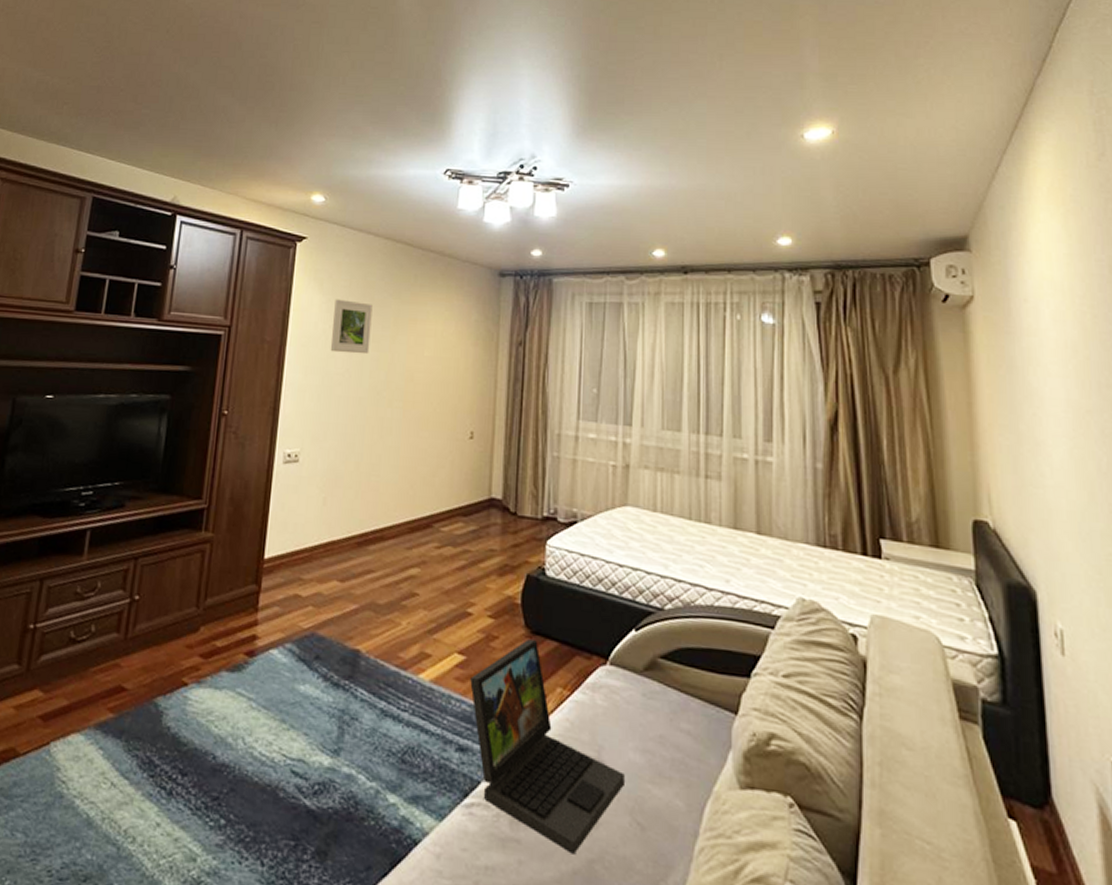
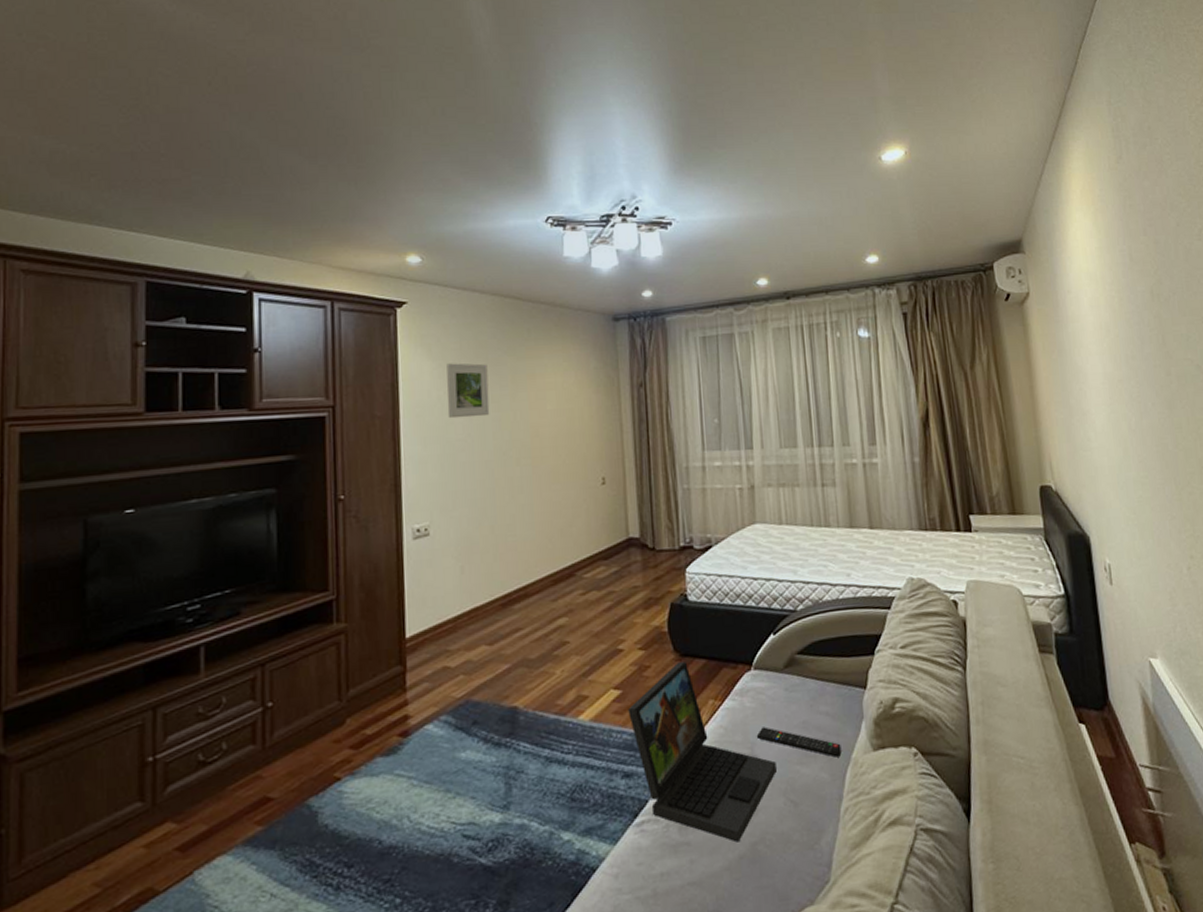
remote control: none [605,731,702,786] -> present [756,726,842,758]

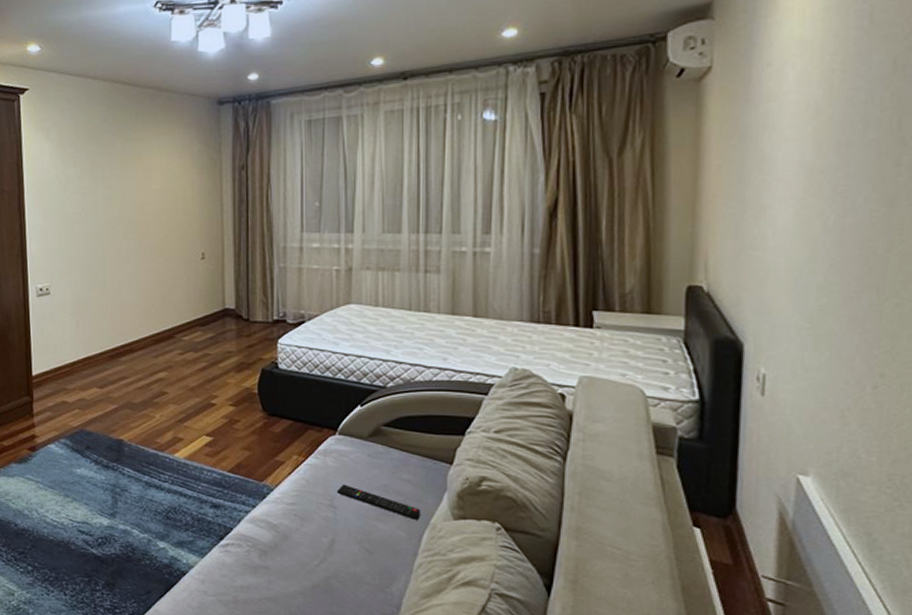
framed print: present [447,363,490,419] -> none [63,144,101,195]
laptop: present [628,662,777,842] -> none [218,420,354,574]

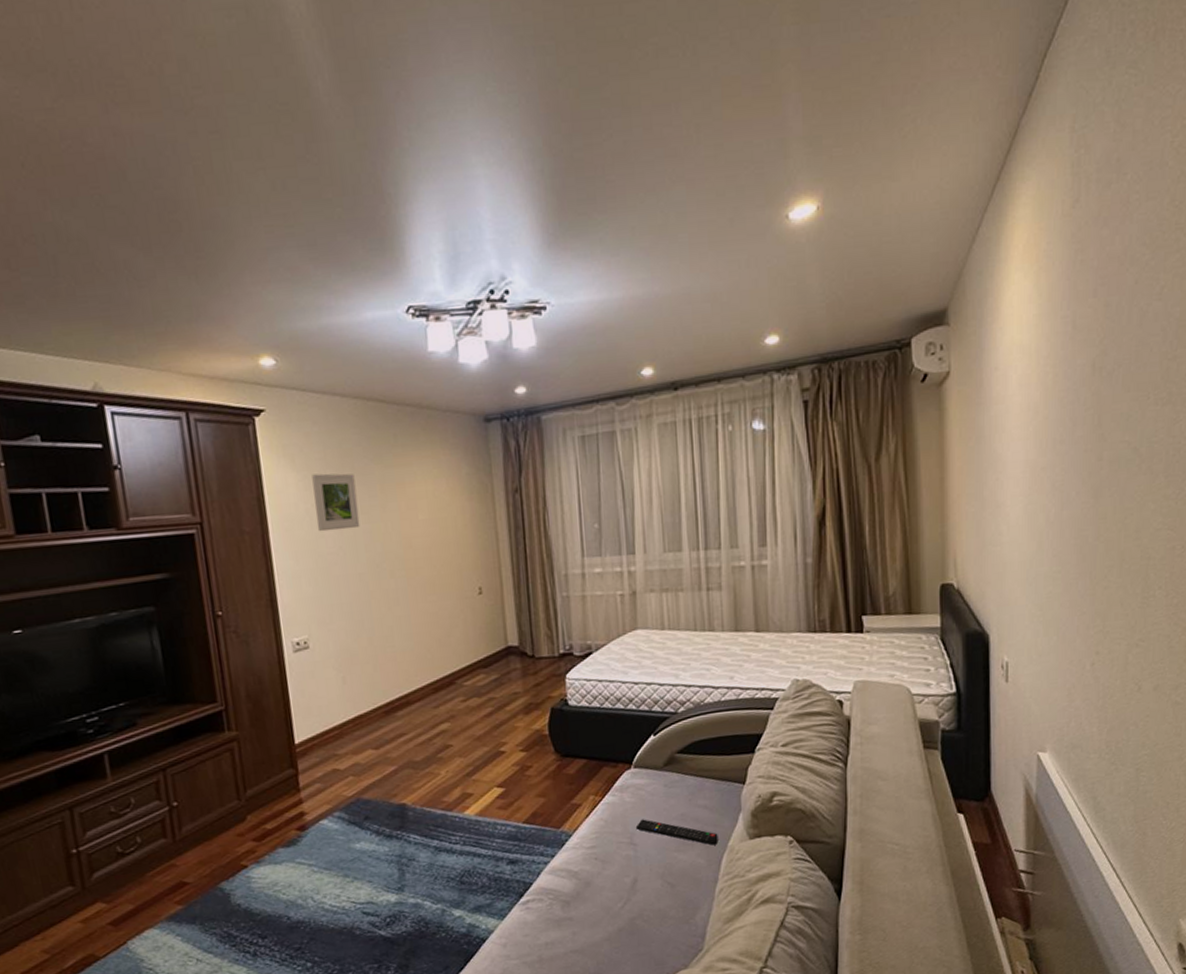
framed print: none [63,144,101,195] -> present [312,473,360,532]

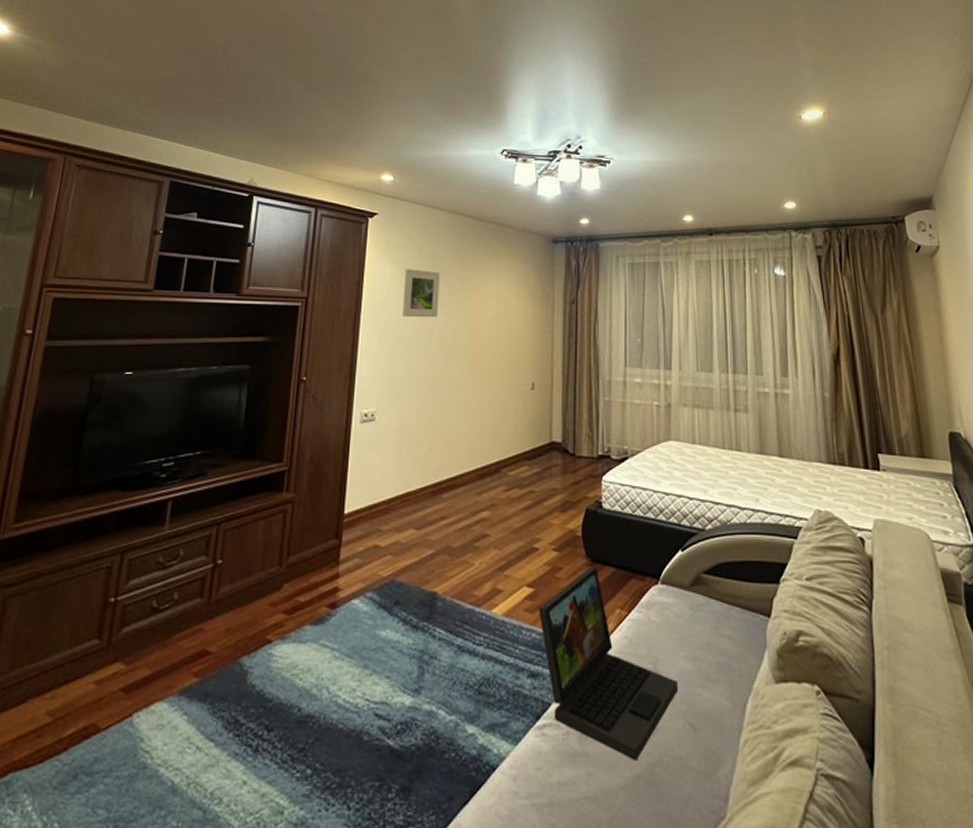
laptop: none [511,762,655,918] -> present [539,568,678,761]
remote control: present [635,819,718,846] -> none [659,643,743,685]

